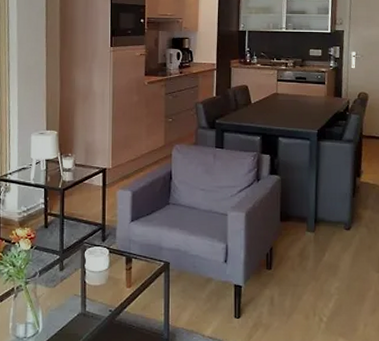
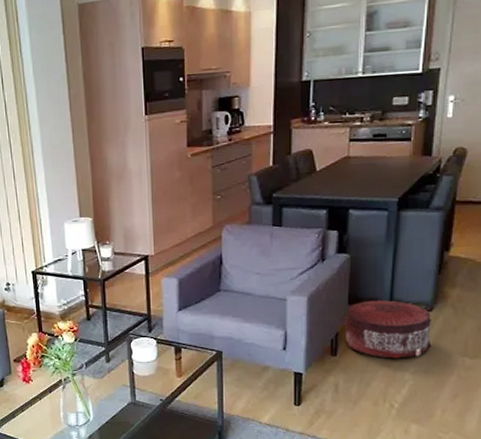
pouf: none [277,218,352,273] -> present [344,299,432,359]

